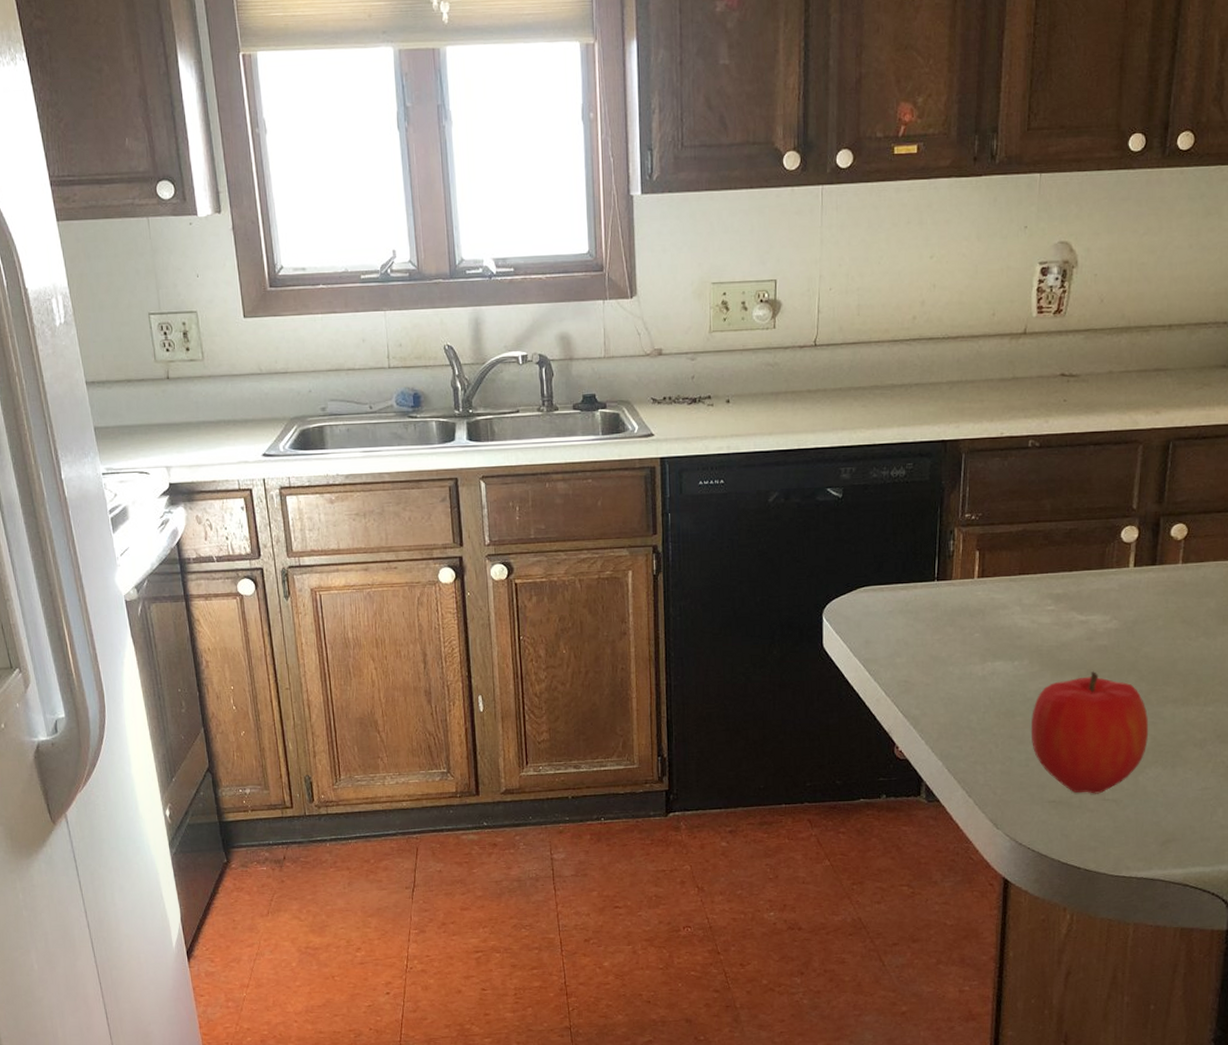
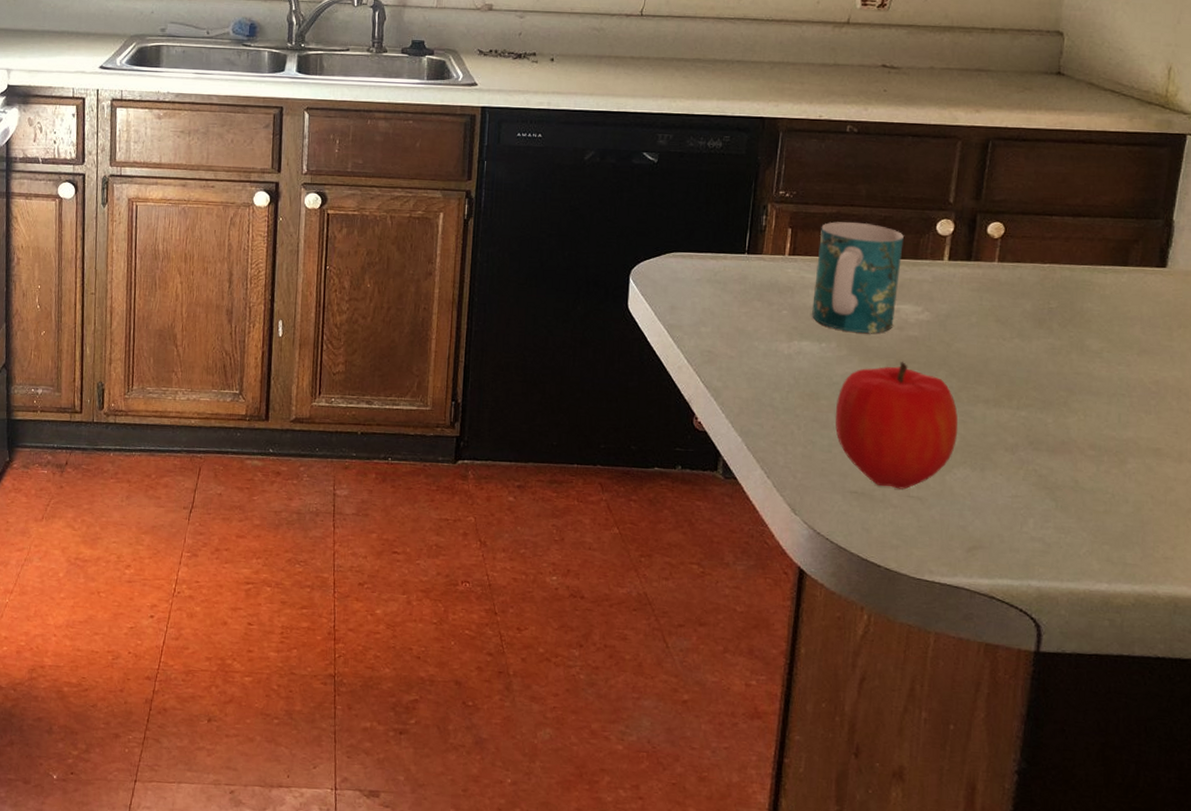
mug: none [1004,538,1089,648] -> present [812,221,904,334]

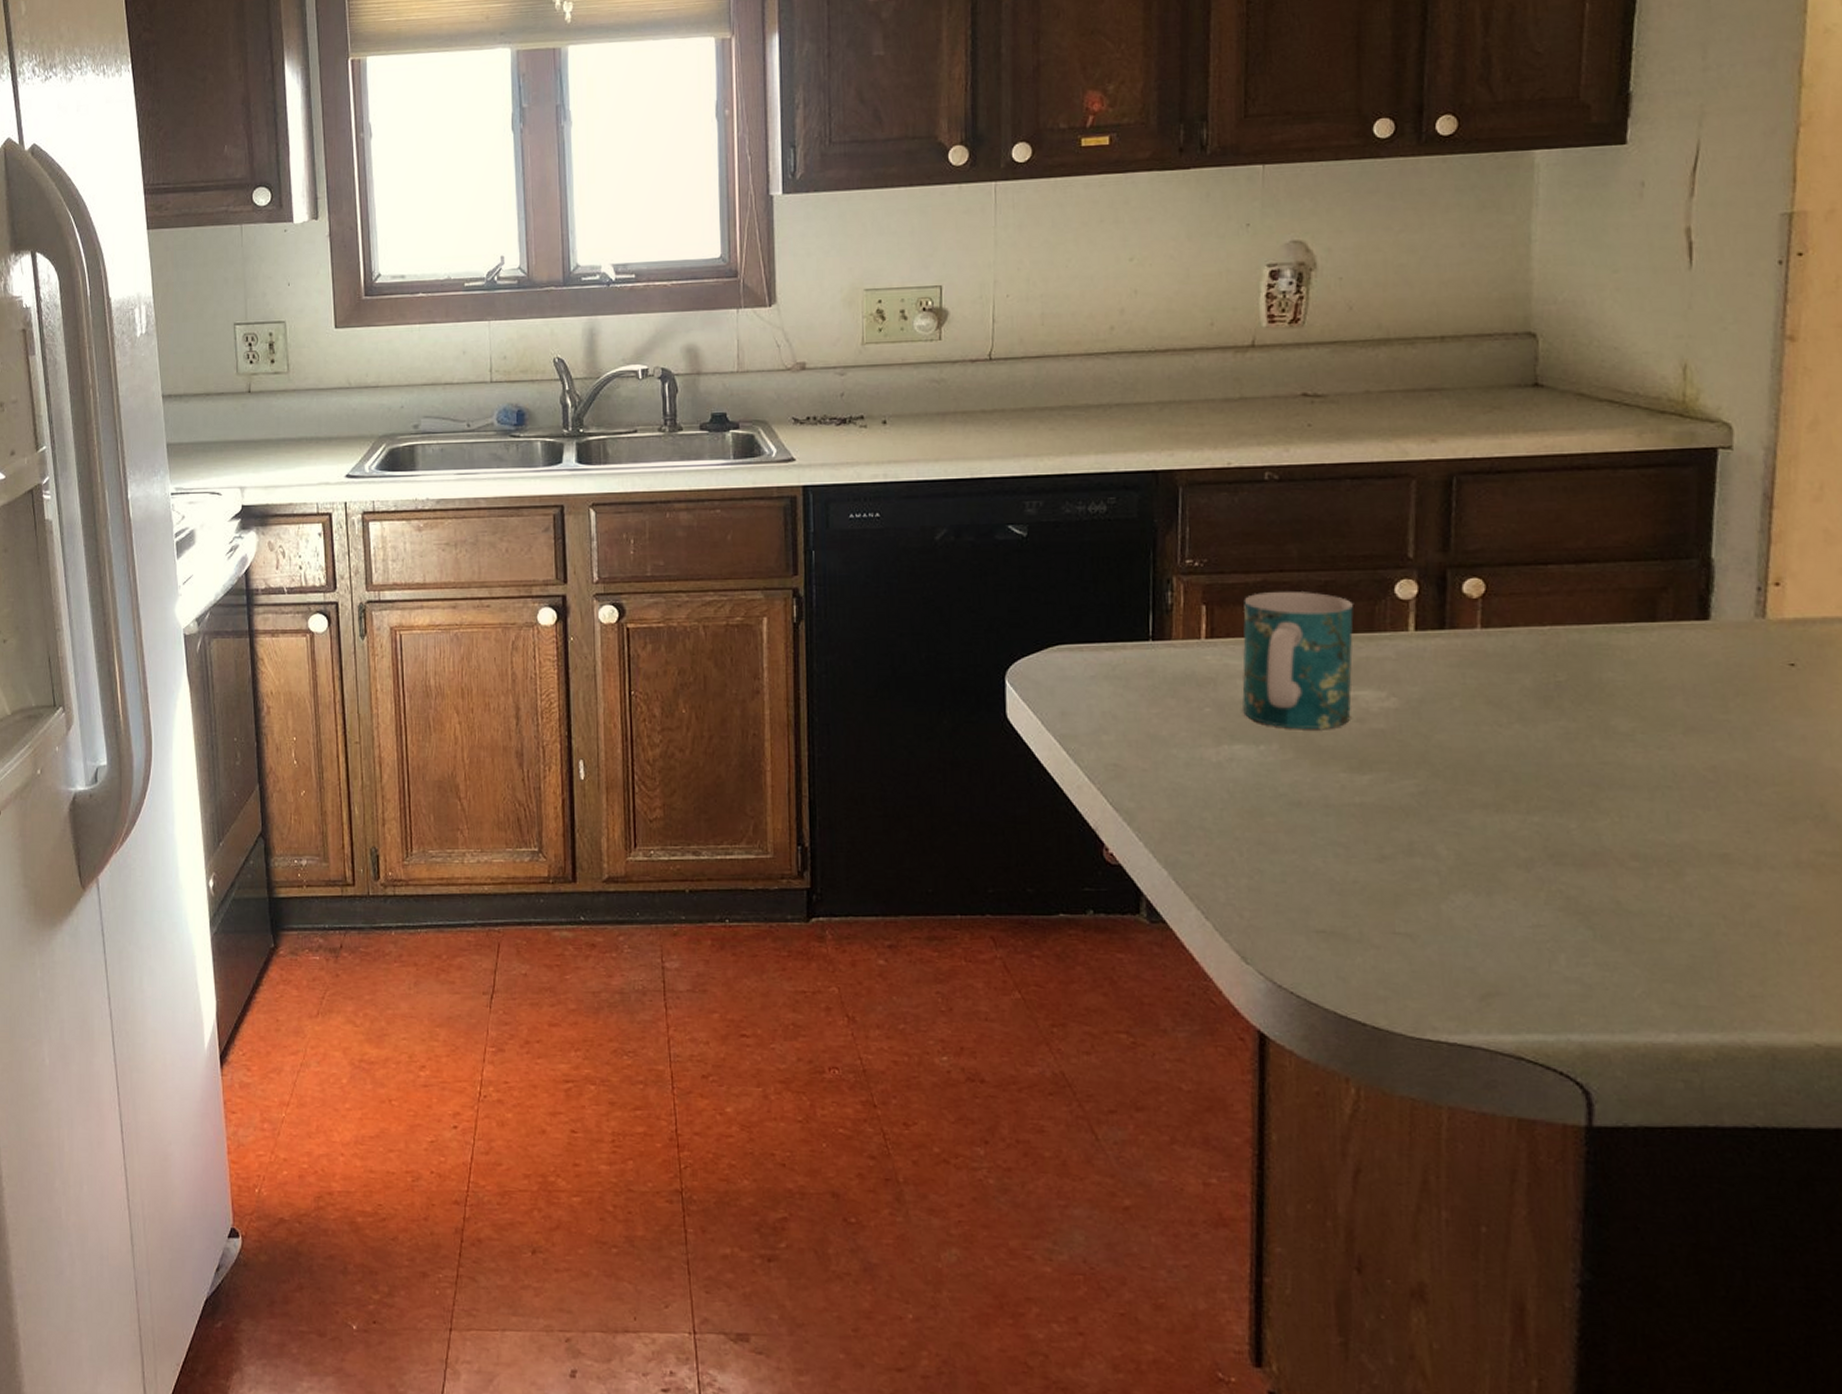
fruit: present [835,362,958,490] -> none [1285,763,1451,925]

